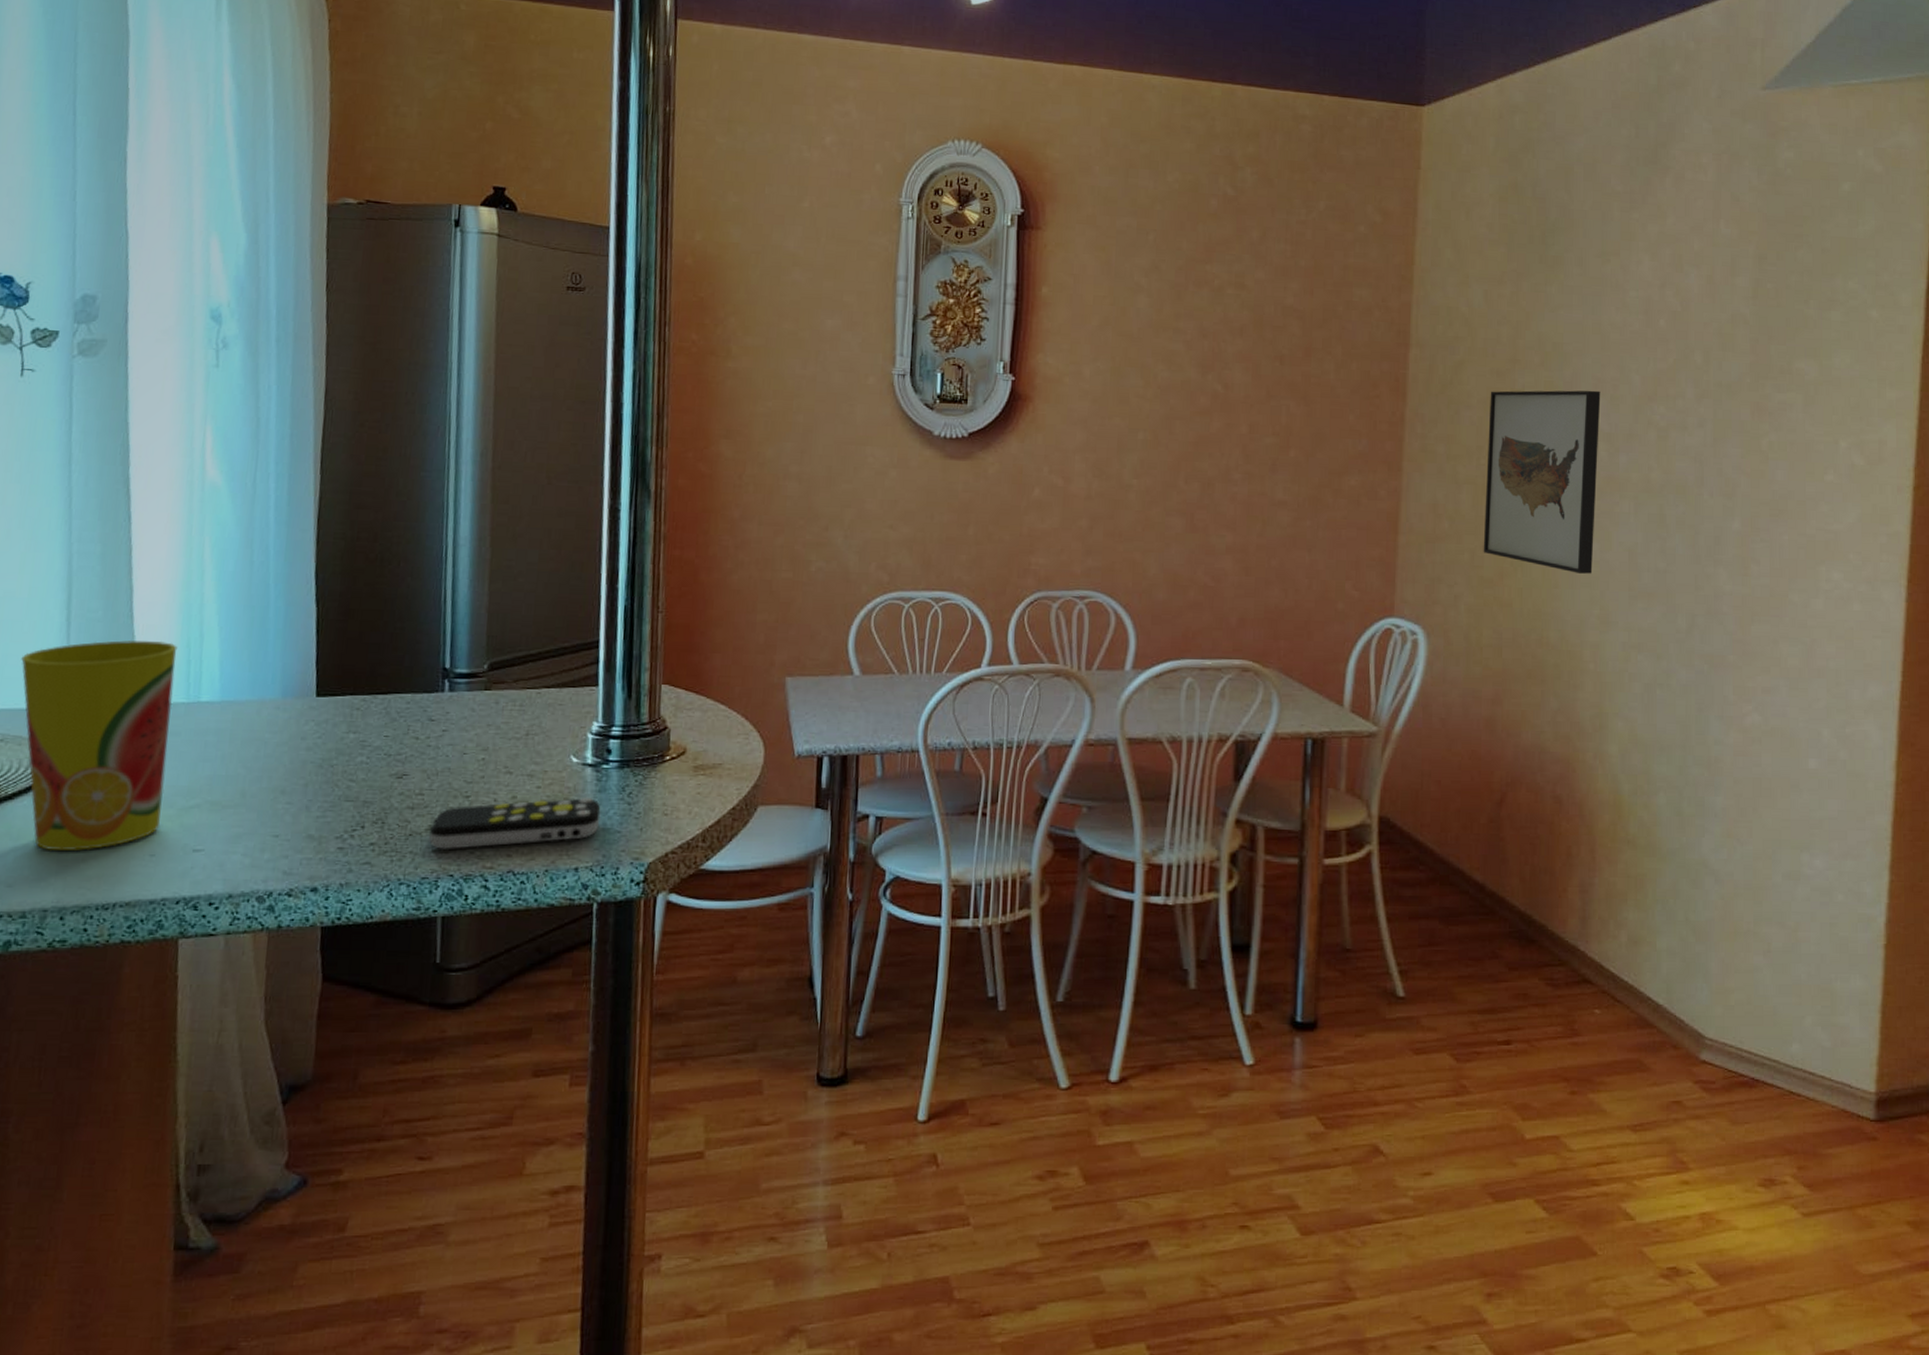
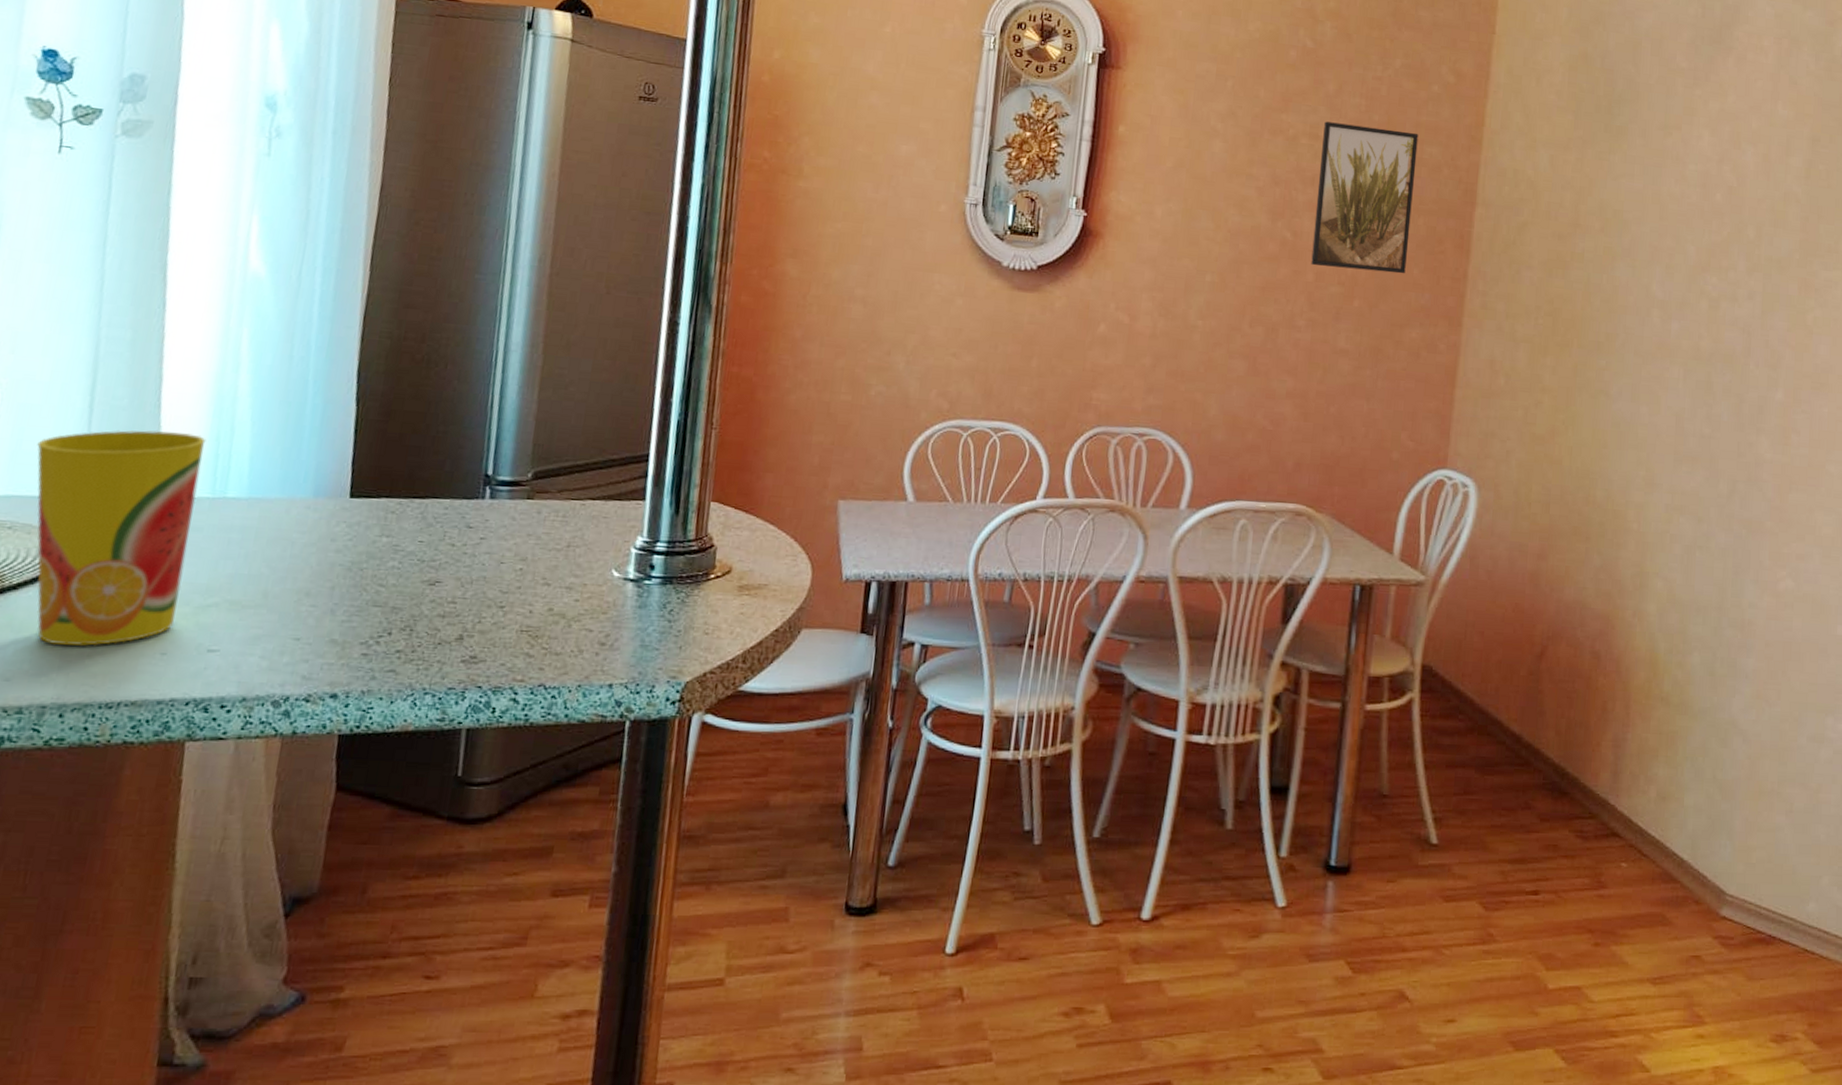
remote control: present [429,797,601,849] -> none [458,612,640,660]
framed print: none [1244,270,1347,421] -> present [1311,121,1419,274]
wall art: present [1483,390,1601,574] -> none [1536,253,1657,436]

